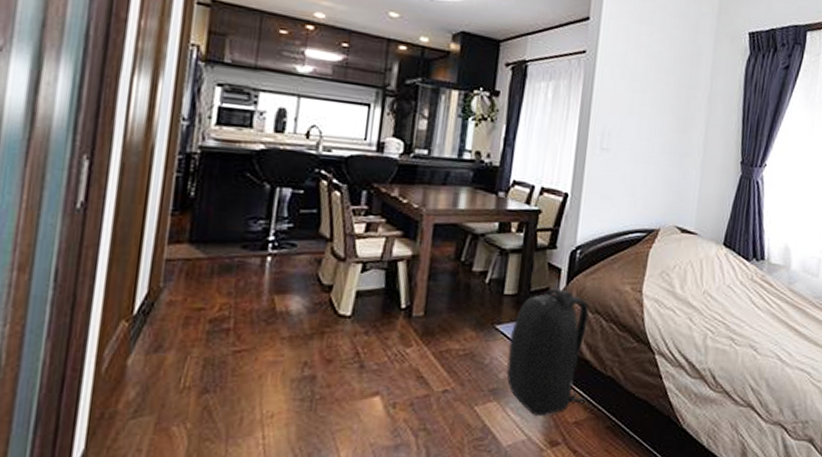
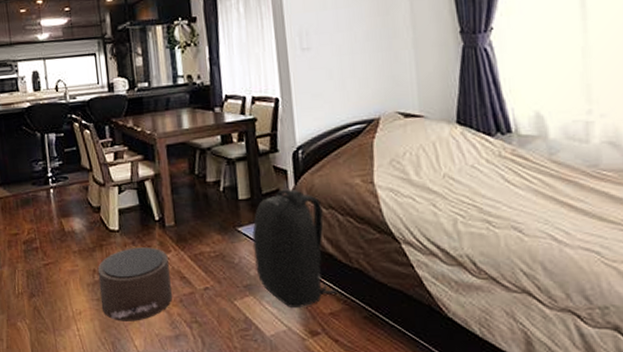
pouf: none [304,338,407,428] -> present [97,247,172,321]

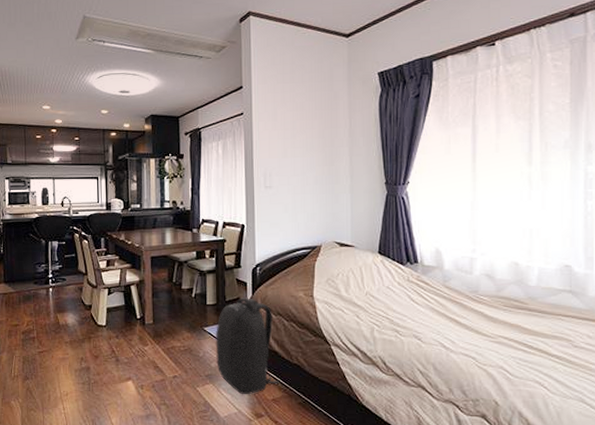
pouf: present [97,247,172,321] -> none [85,340,146,403]

